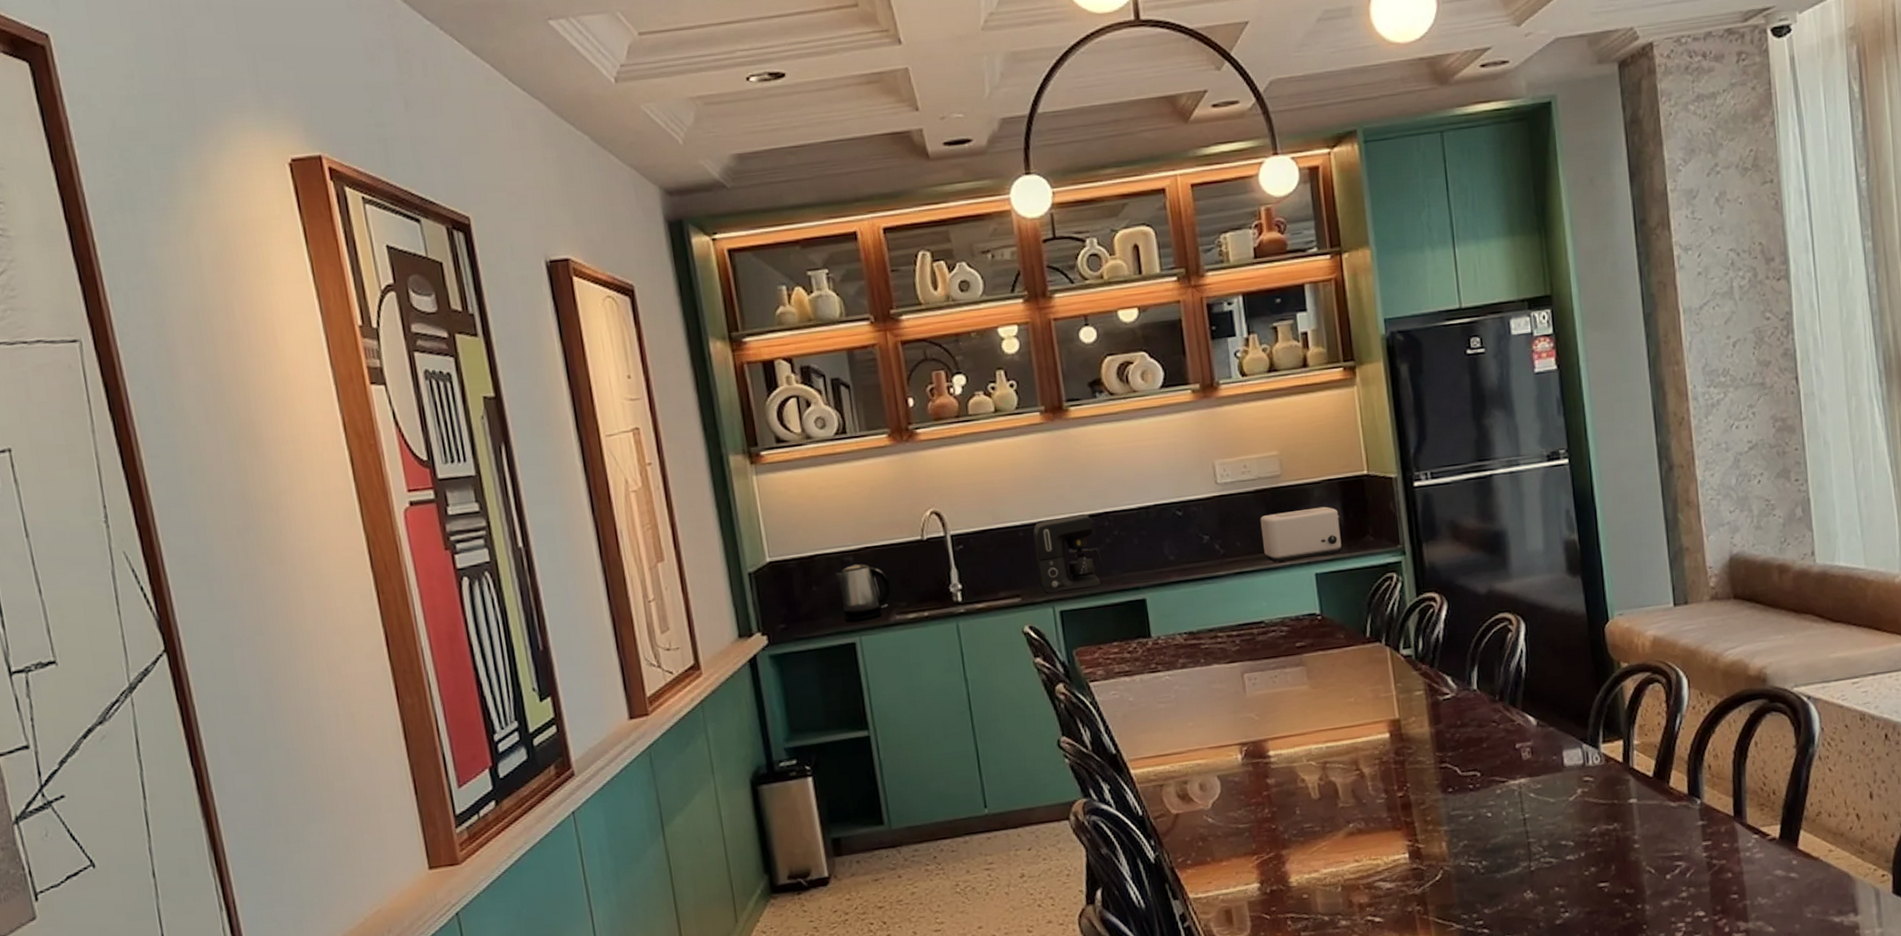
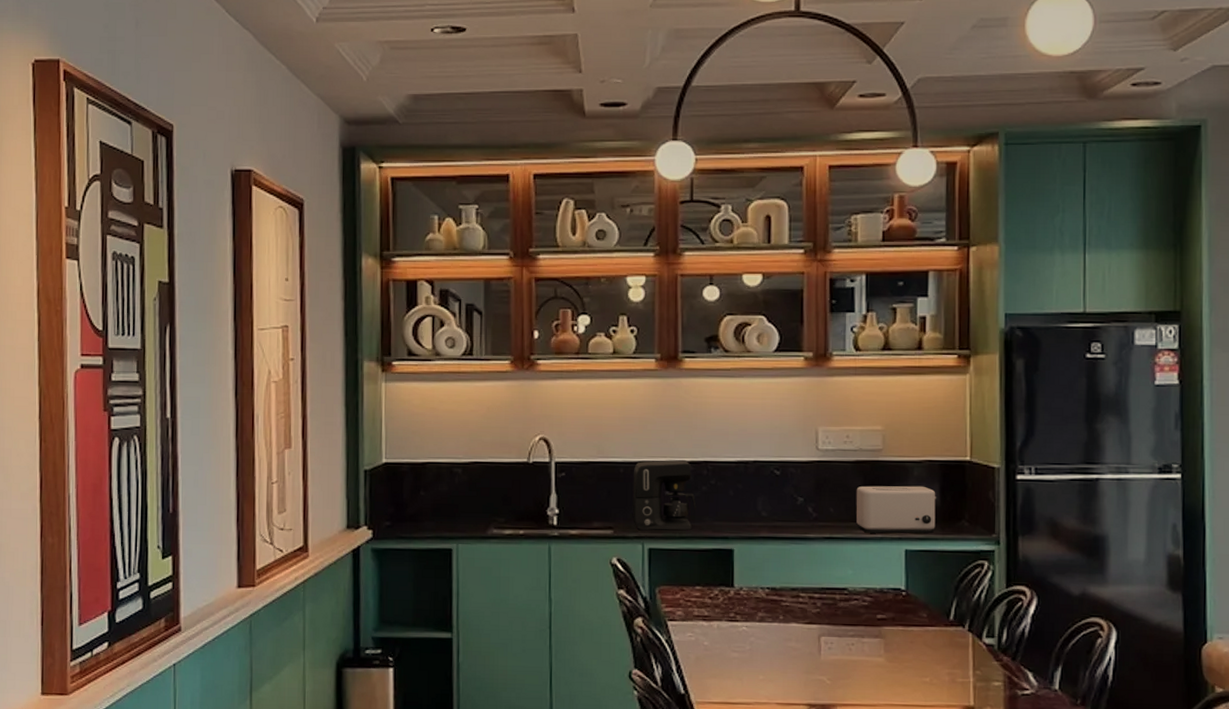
kettle: present [835,564,891,623] -> none [443,477,493,530]

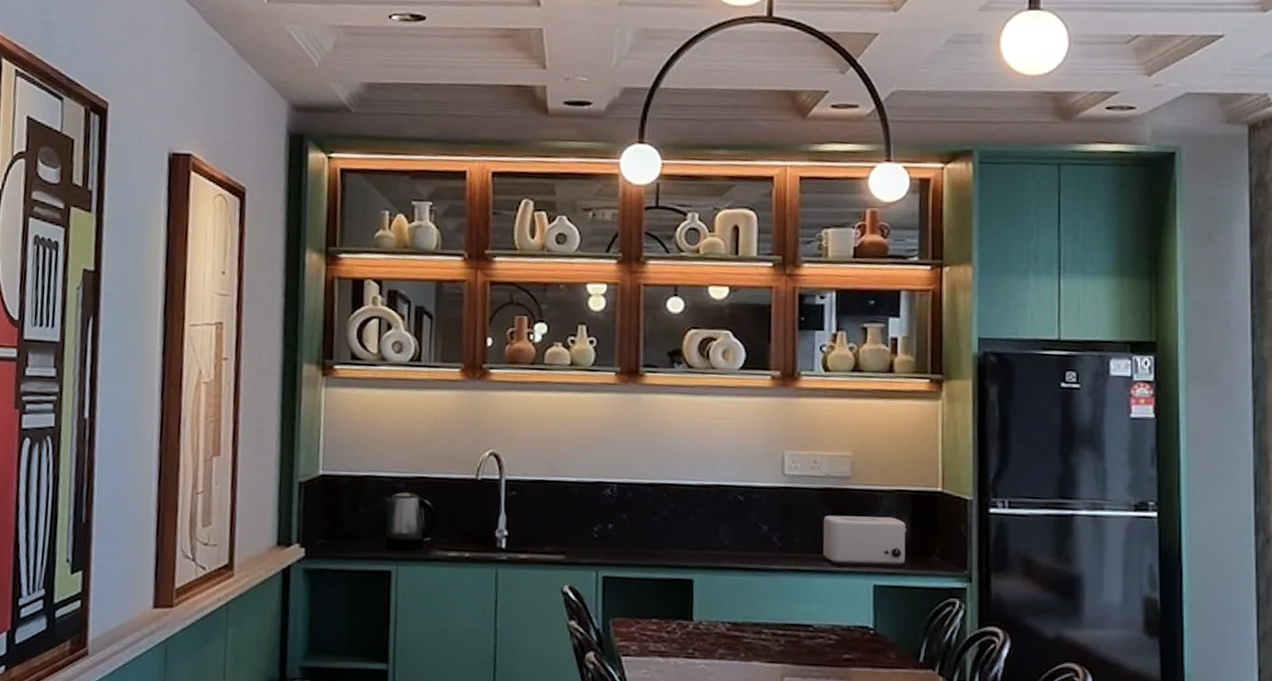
kettle: none [443,477,493,530] -> present [384,492,437,551]
coffee maker: present [632,459,697,531] -> none [586,481,655,558]

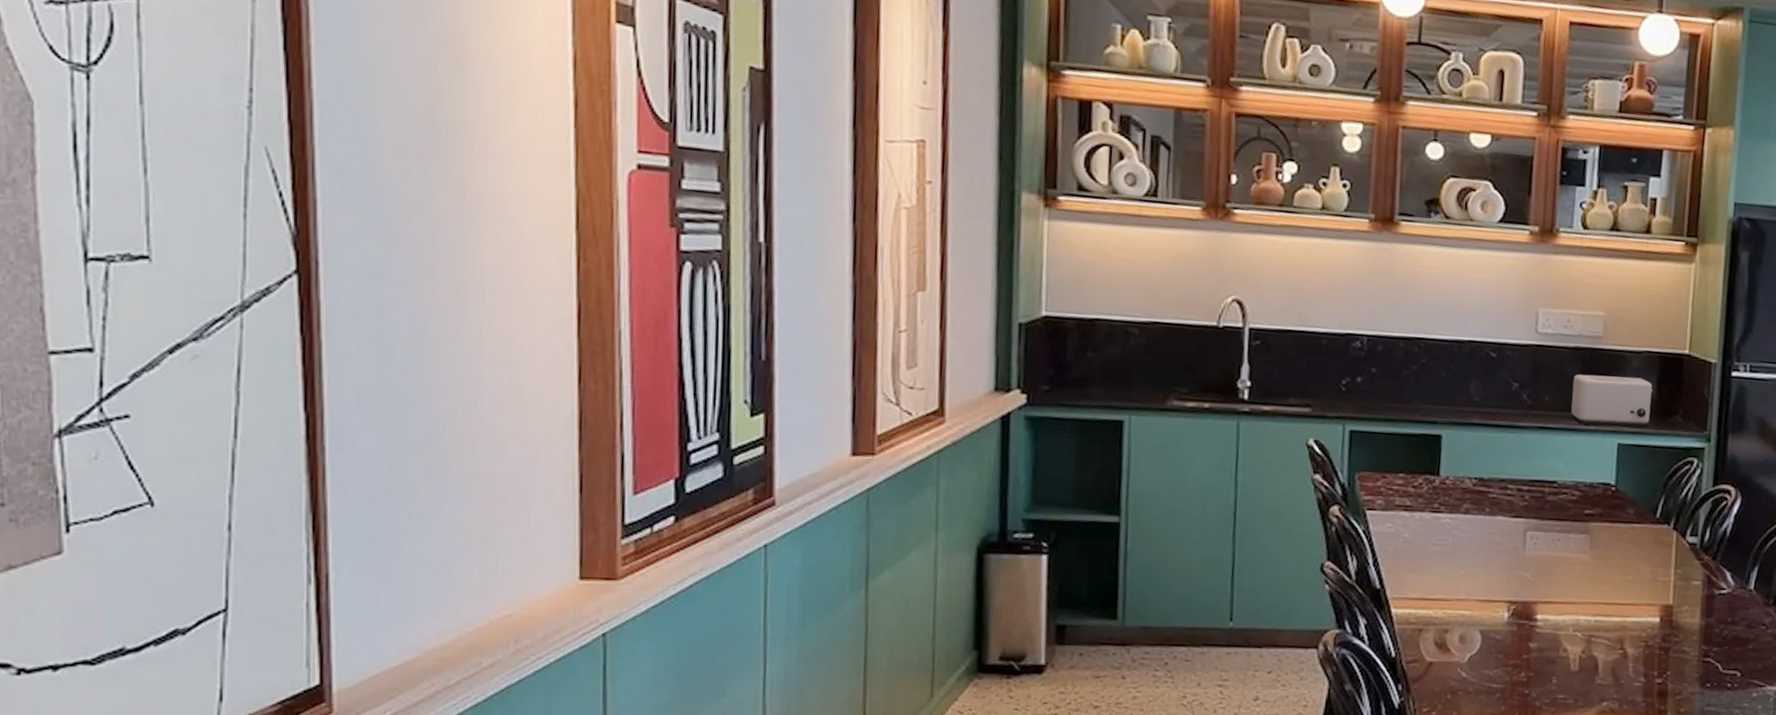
kettle: present [384,492,437,551] -> none [1116,338,1174,400]

